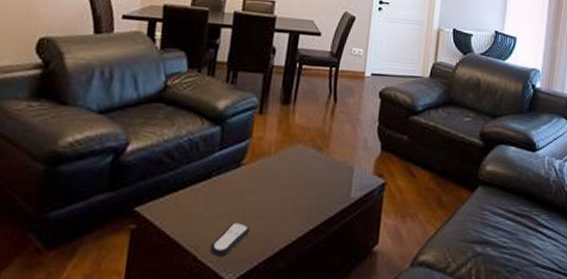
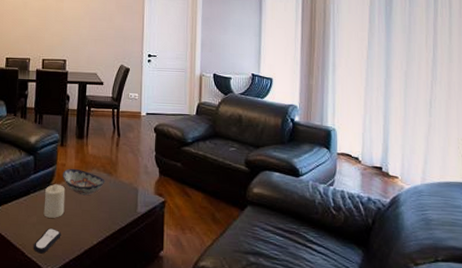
candle: none [227,163,260,209] -> present [43,183,65,218]
decorative bowl: none [257,142,314,178] -> present [62,168,105,196]

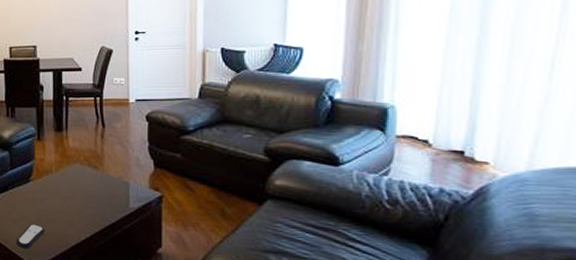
candle: present [43,183,65,218] -> none [24,179,47,214]
decorative bowl: present [62,168,105,196] -> none [41,163,90,191]

